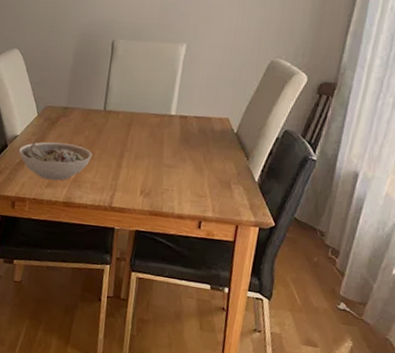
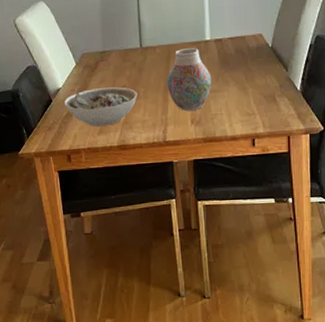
vase: none [123,119,170,182] -> present [167,48,212,111]

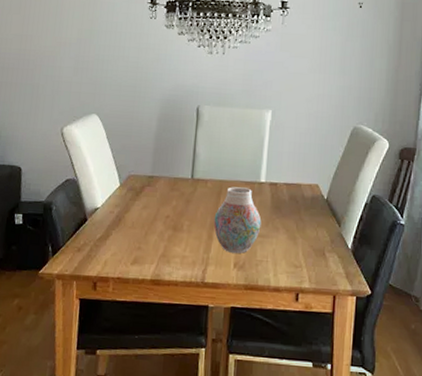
bowl: present [64,87,138,127] -> none [100,214,181,256]

